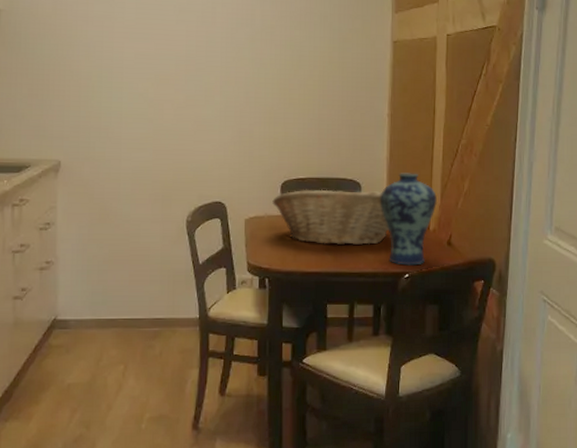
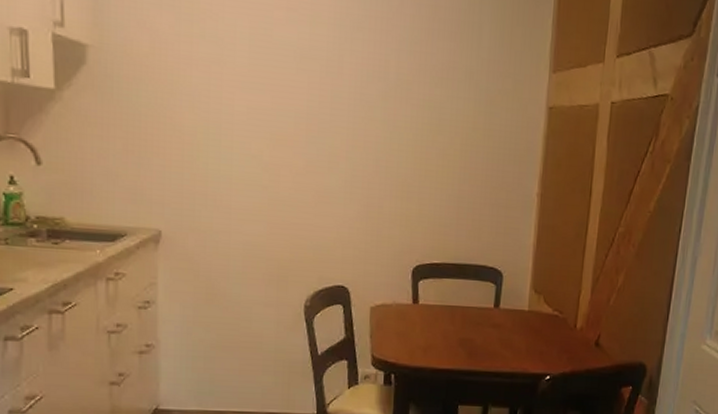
fruit basket: present [272,189,389,246] -> none [402,275,531,343]
vase: present [380,173,438,266] -> none [522,262,588,367]

